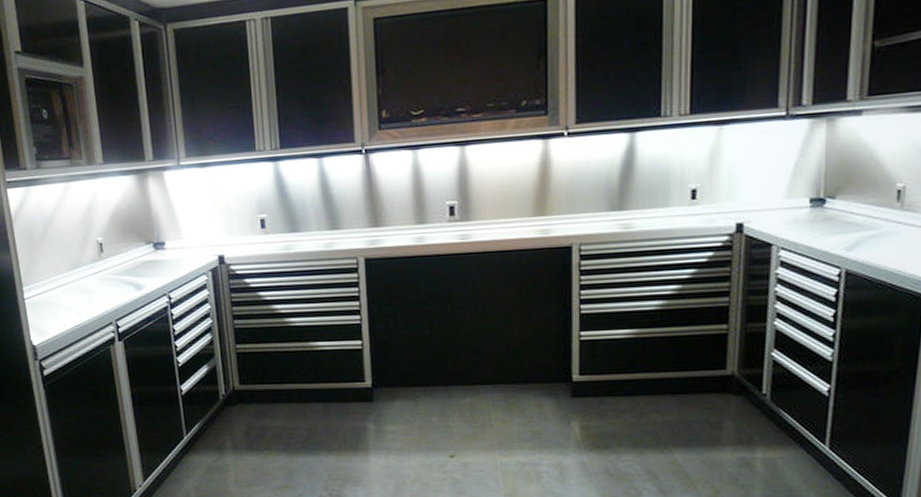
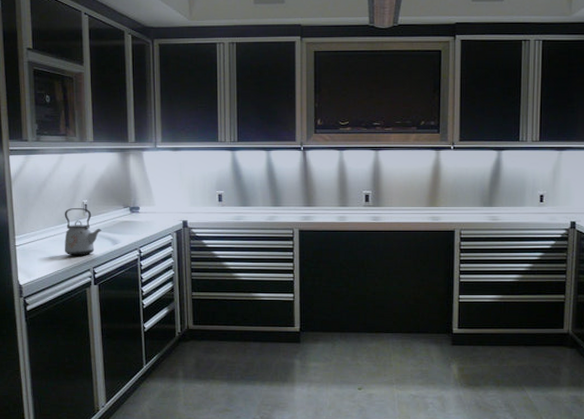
kettle: none [76,248,122,308] -> present [64,208,102,256]

